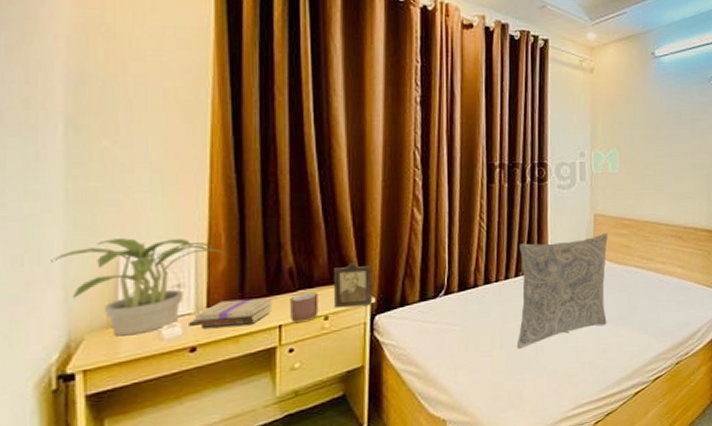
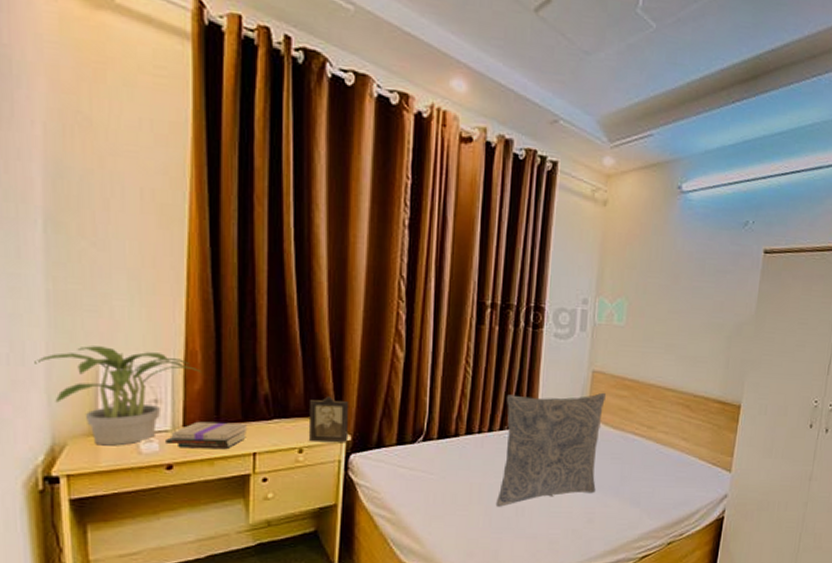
mug: present [290,292,319,323] -> none [265,423,293,453]

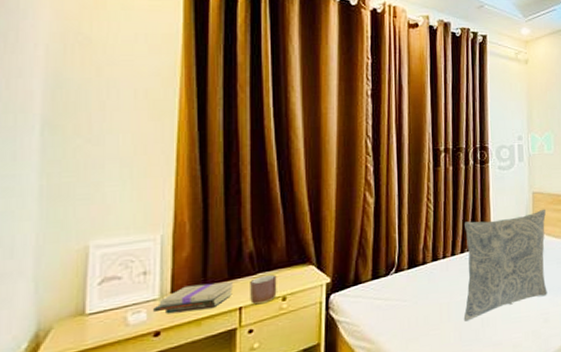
potted plant: present [34,346,202,446] -> none [24,228,189,324]
mug: none [265,423,293,453] -> present [250,275,277,305]
photo frame: present [308,396,349,443] -> none [290,245,328,289]

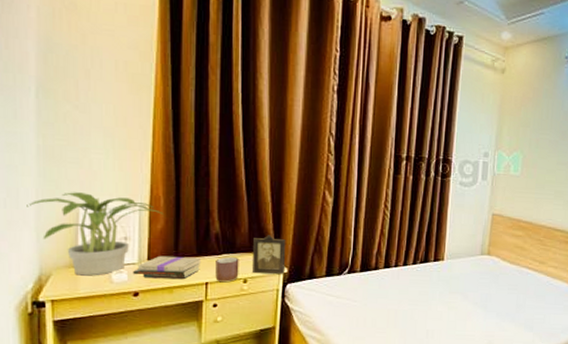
potted plant: none [24,228,189,324] -> present [27,192,164,276]
photo frame: none [290,245,328,289] -> present [251,235,286,274]
pillow: present [463,209,547,321] -> none [409,232,504,330]

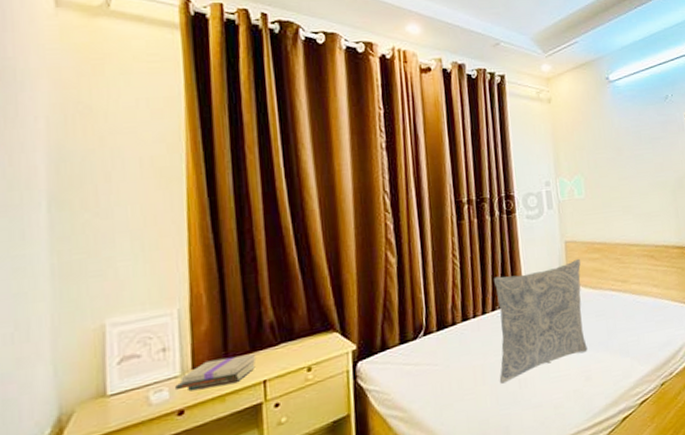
potted plant: present [27,192,164,276] -> none [40,302,207,406]
mug: present [215,257,239,283] -> none [273,344,302,377]
photo frame: present [251,235,286,274] -> none [314,311,354,359]
pillow: none [409,232,504,330] -> present [494,258,588,384]

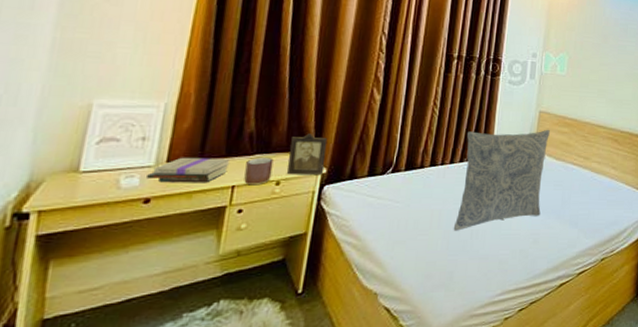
mug: none [273,344,302,377] -> present [244,158,274,186]
photo frame: none [314,311,354,359] -> present [287,133,328,175]

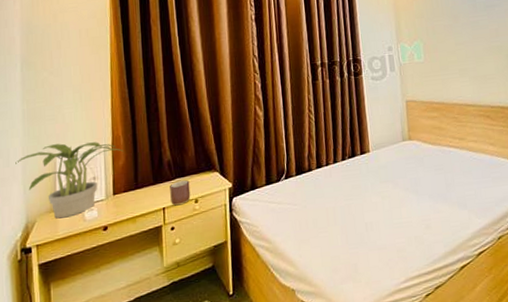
potted plant: none [27,88,193,182] -> present [15,142,124,219]
books: present [147,157,231,183] -> none [102,185,158,212]
photo frame: present [287,133,328,175] -> none [200,154,230,193]
pillow: present [453,129,550,231] -> none [343,116,428,225]

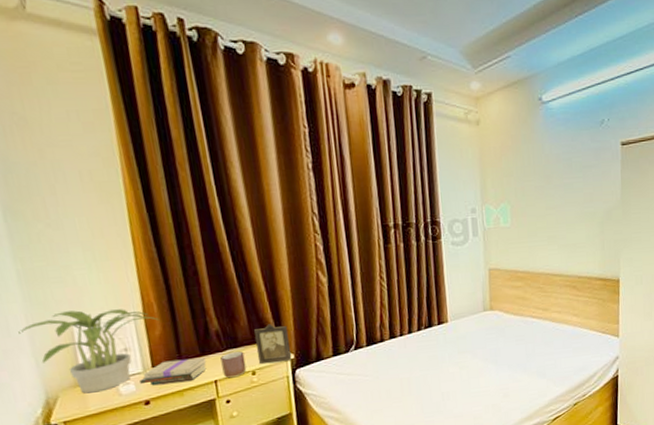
books: none [102,185,158,212] -> present [140,357,207,386]
photo frame: none [200,154,230,193] -> present [254,324,292,365]

